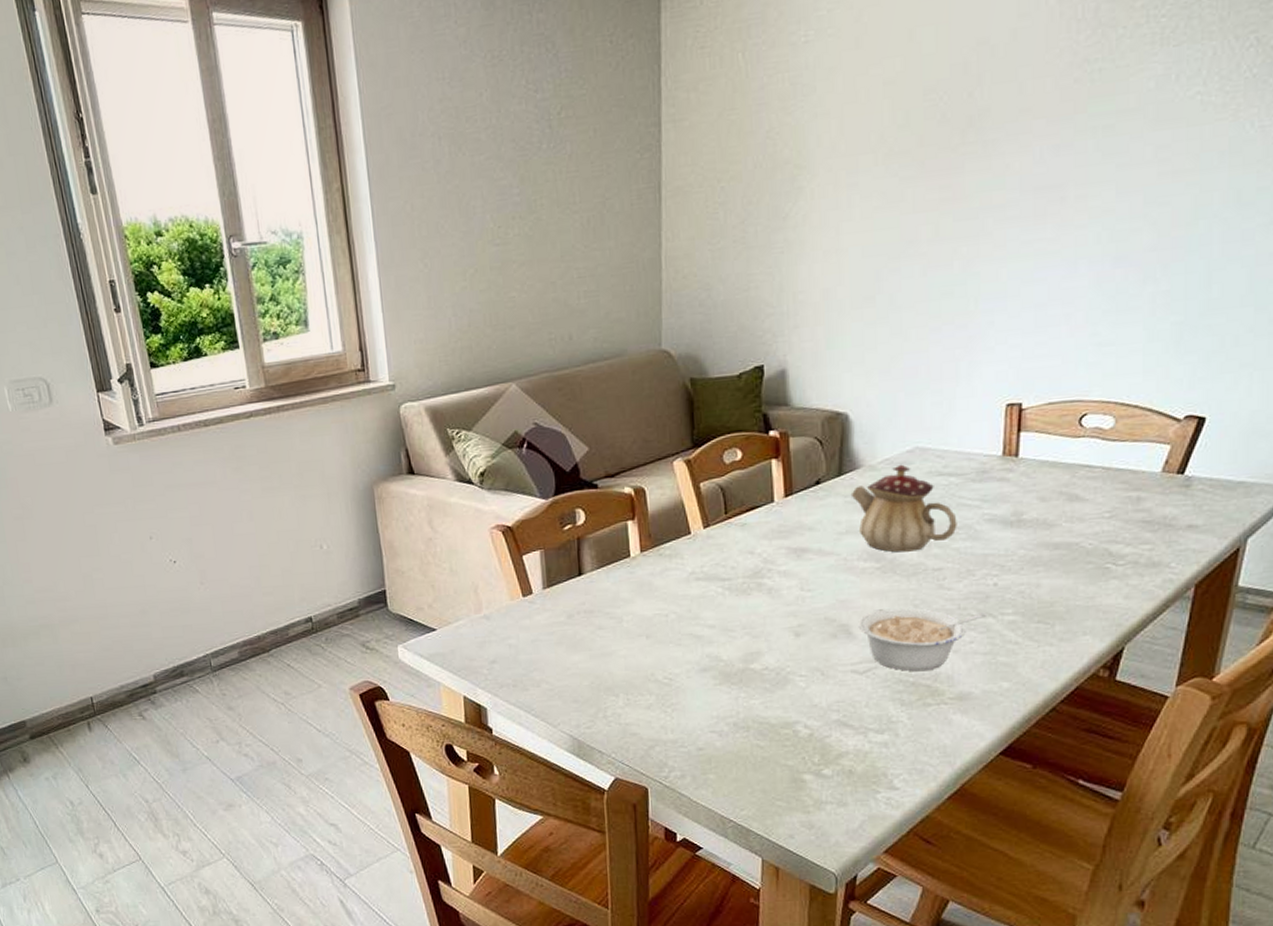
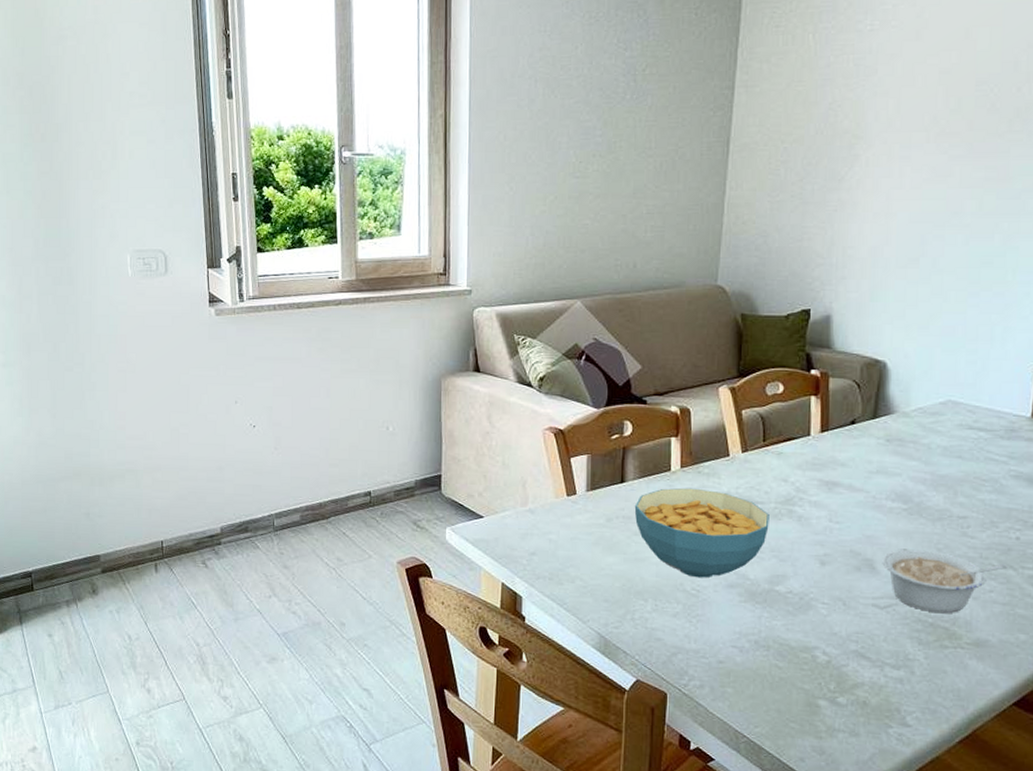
cereal bowl: none [595,572,739,666] -> present [634,487,769,578]
teapot: present [850,464,957,552] -> none [883,414,984,498]

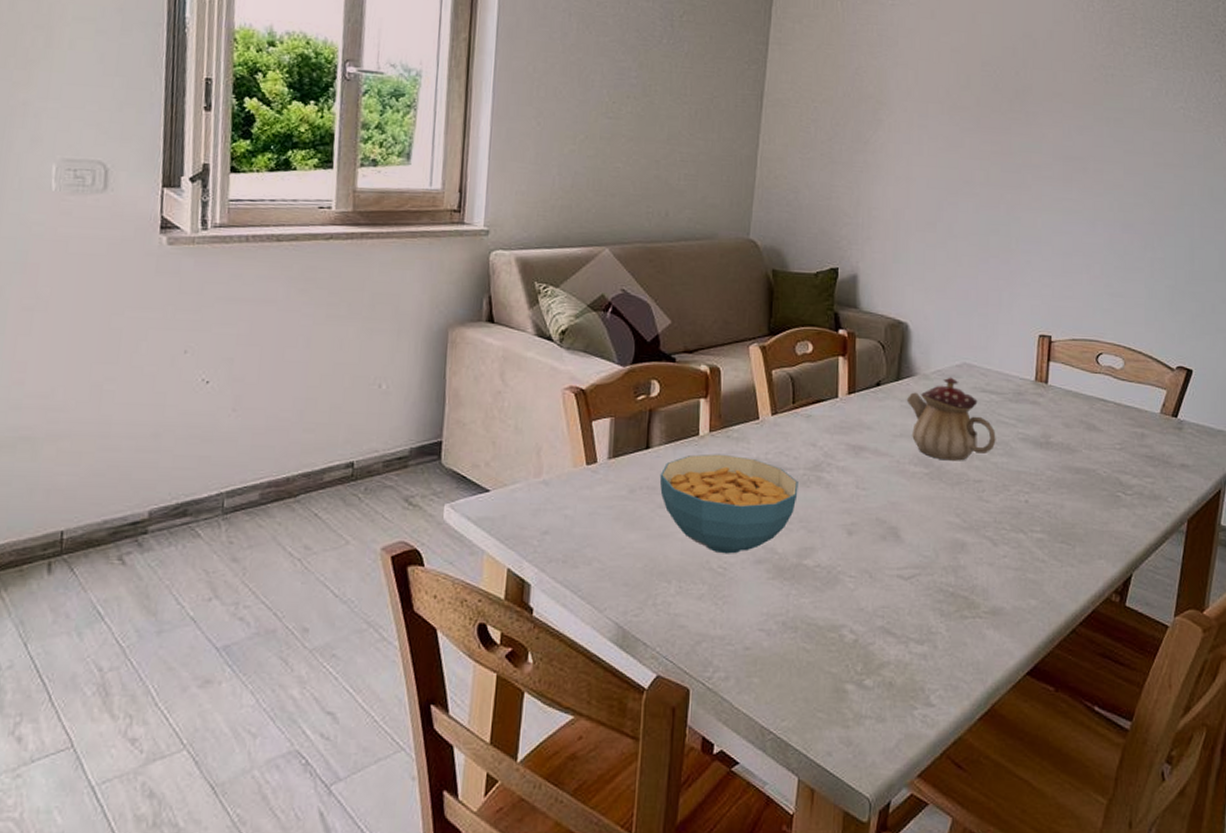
legume: present [882,549,1007,614] -> none [906,515,1018,582]
teapot: none [883,414,984,498] -> present [906,377,996,461]

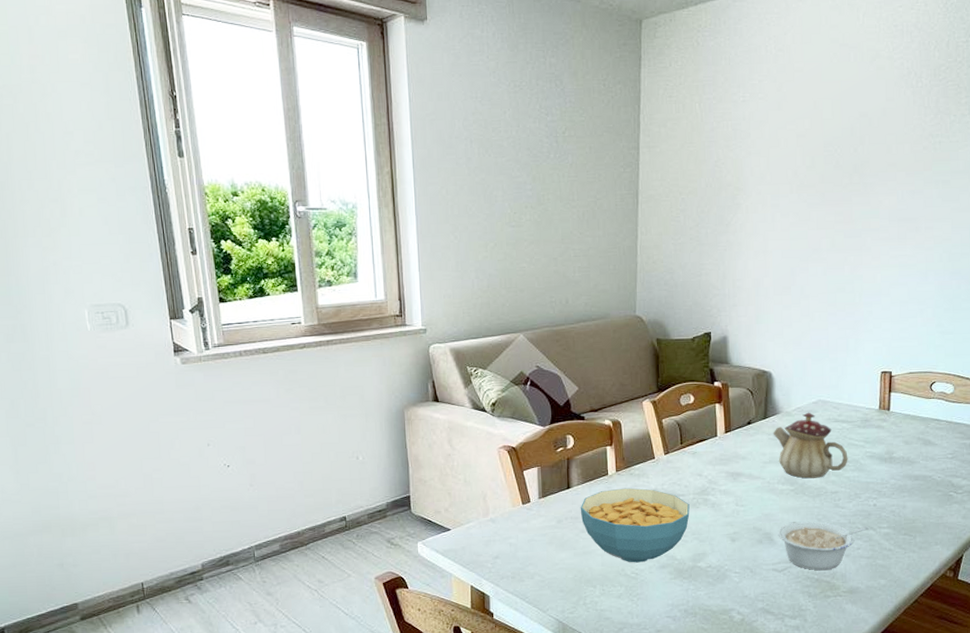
legume: none [906,515,1018,582] -> present [778,521,869,571]

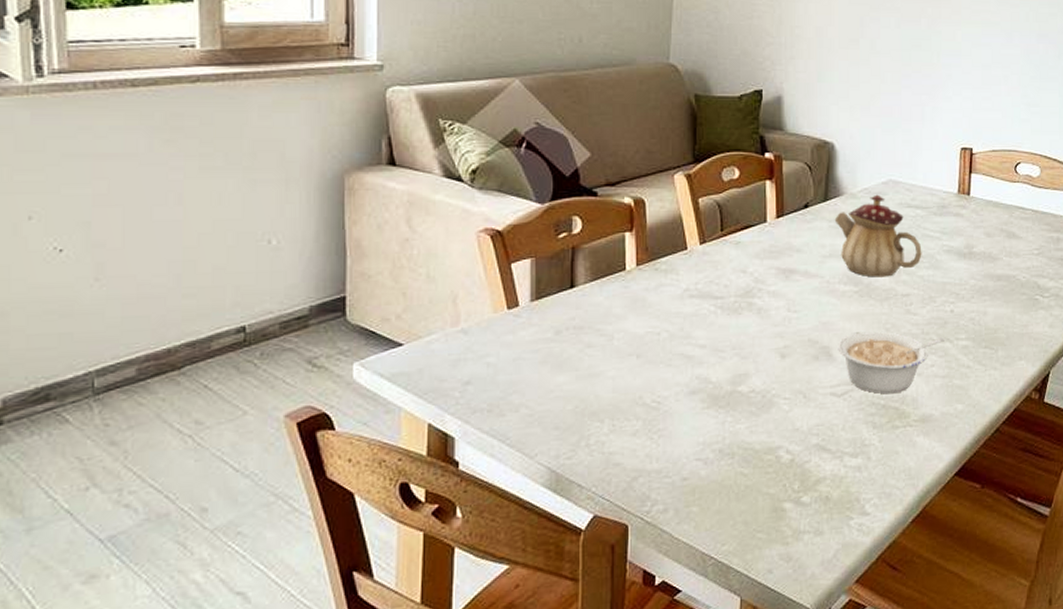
cereal bowl: present [580,488,690,563] -> none [586,287,730,388]

